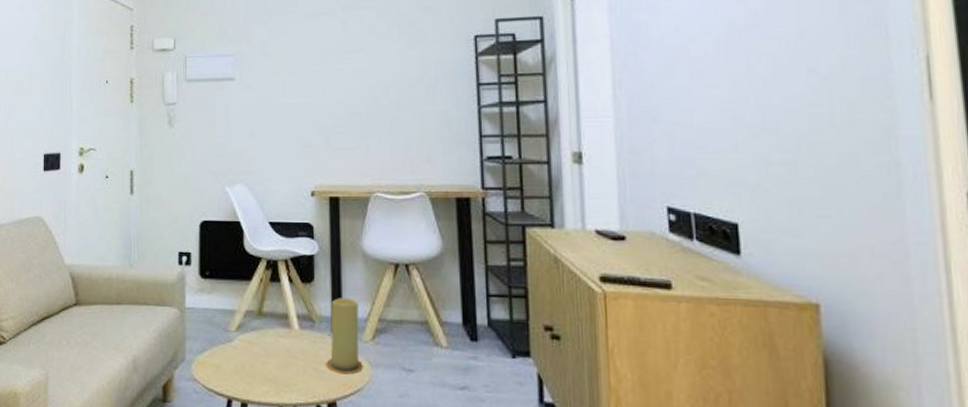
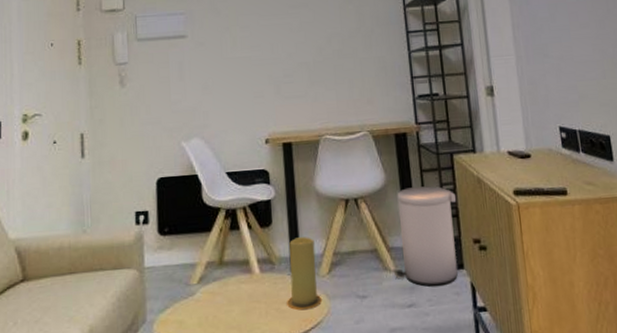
pedal bin: none [445,259,527,372] -> present [393,186,458,287]

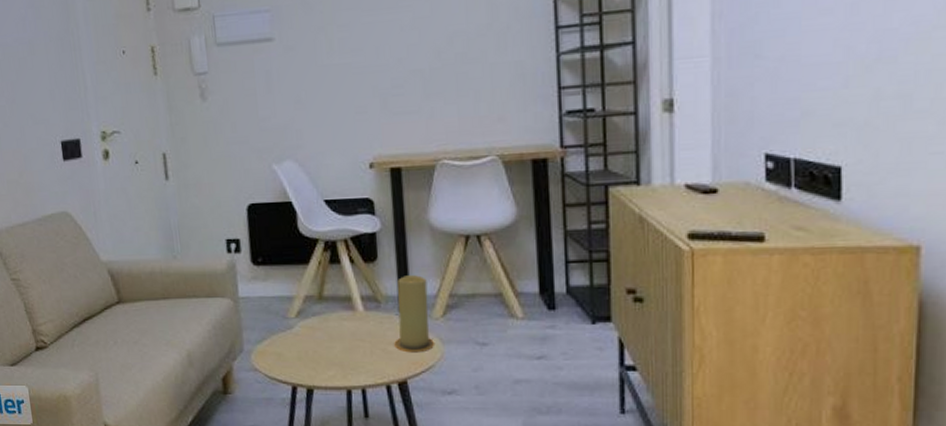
pedal bin: present [393,186,458,287] -> none [521,224,609,338]

